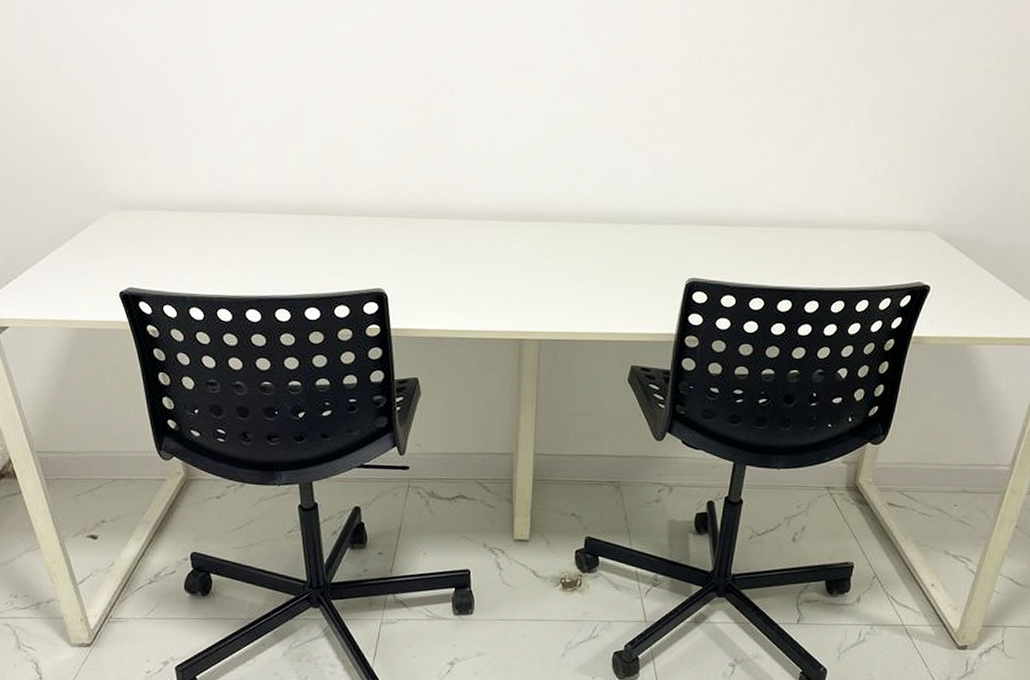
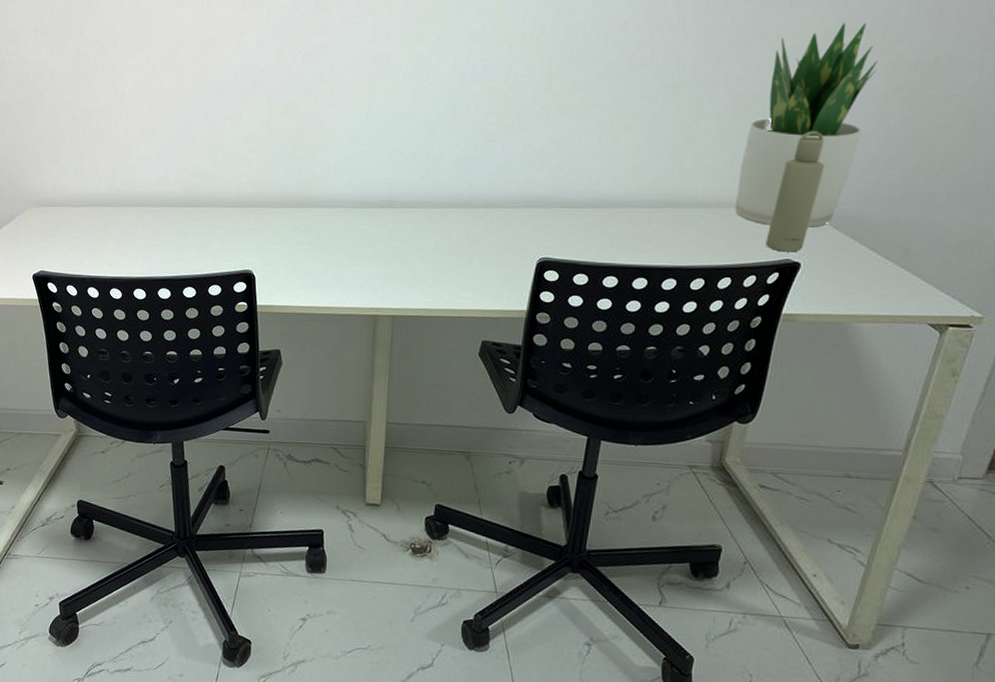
planter: none [873,44,1005,251] -> present [734,23,878,228]
bottle: none [900,153,955,275] -> present [766,131,825,252]

